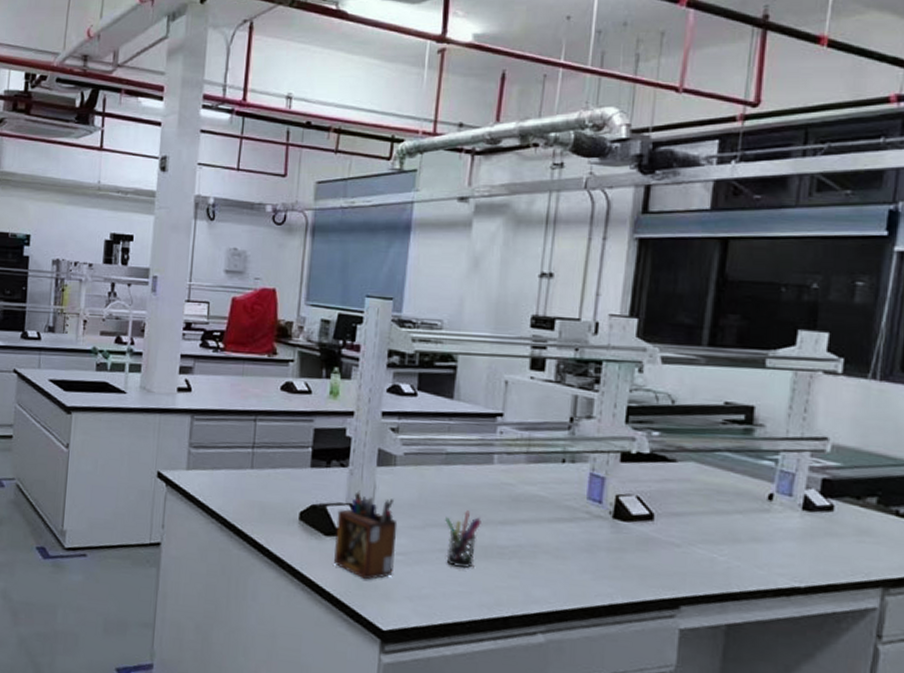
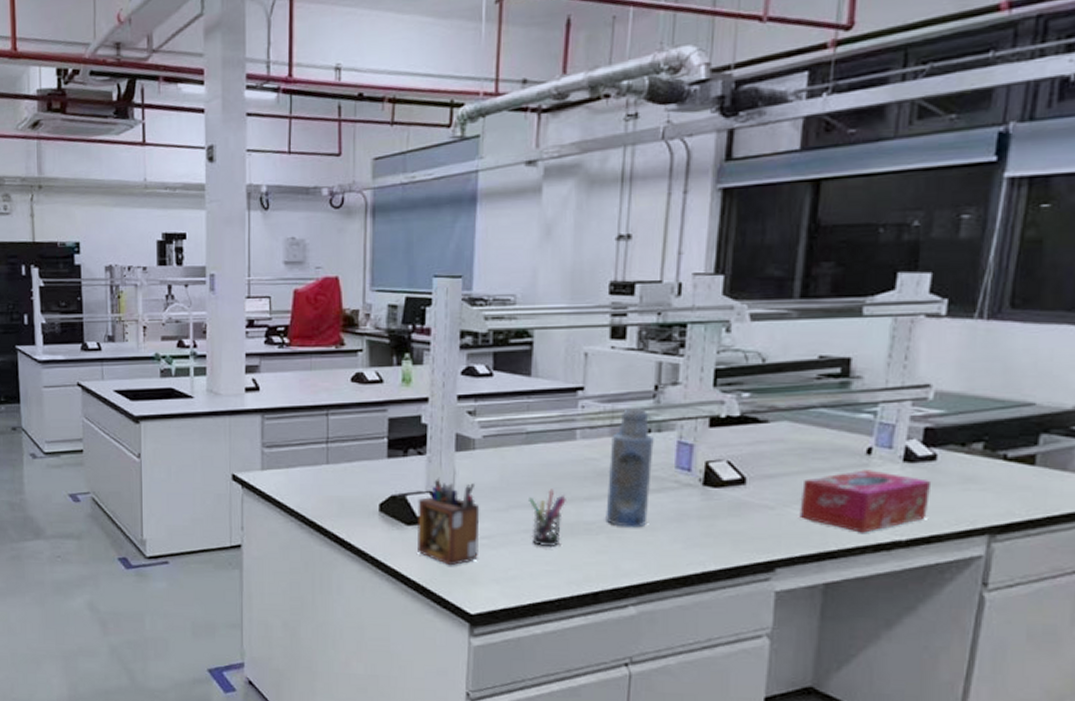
bottle: none [518,436,568,555] -> present [606,407,654,528]
tissue box: none [704,515,828,577] -> present [799,470,930,533]

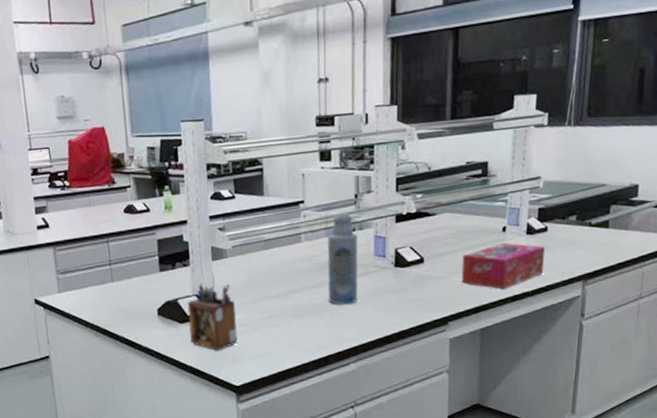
pen holder: present [529,489,566,548] -> none [271,282,299,327]

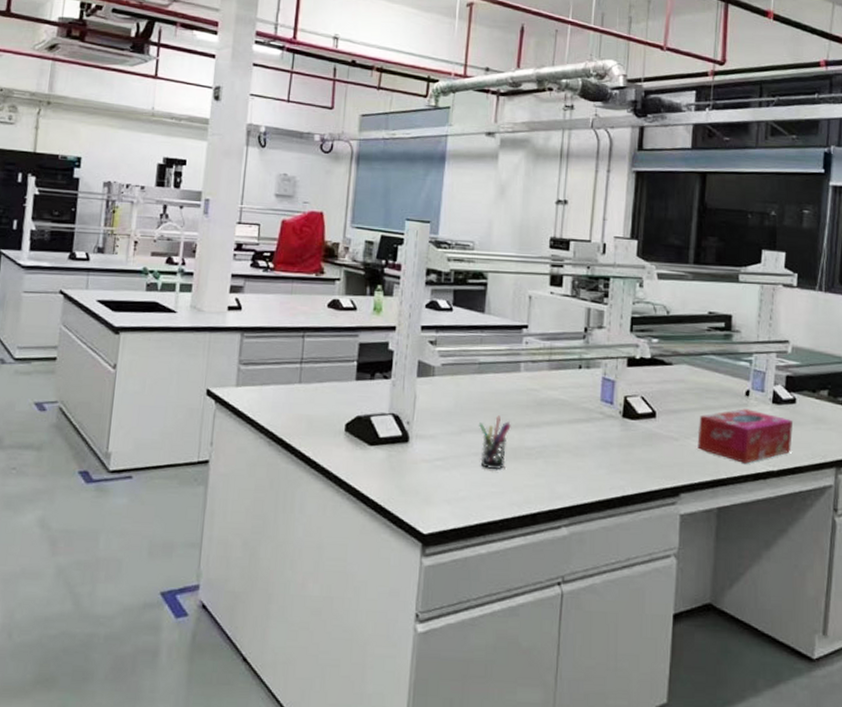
desk organizer: present [187,283,238,351] -> none [378,400,436,486]
pen holder: none [271,282,299,327] -> present [479,415,511,470]
bottle: present [327,212,358,305] -> none [543,345,584,454]

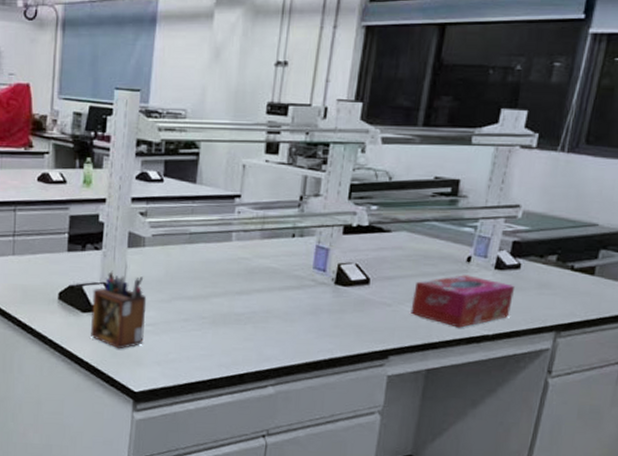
desk organizer: none [378,400,436,486] -> present [91,270,147,349]
pen holder: present [479,415,511,470] -> none [189,283,221,335]

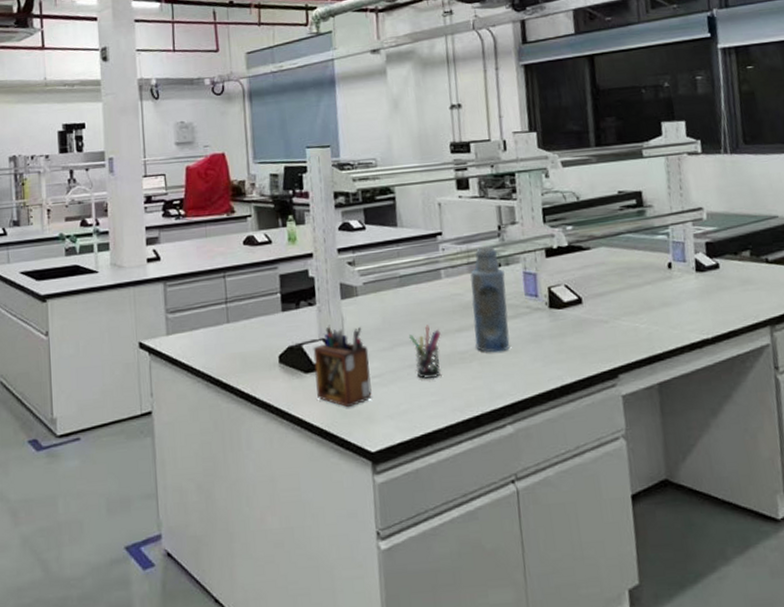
pen holder: none [189,283,221,335] -> present [409,325,441,379]
bottle: none [253,214,297,319] -> present [470,245,510,353]
tissue box: present [411,275,514,328] -> none [626,281,722,336]

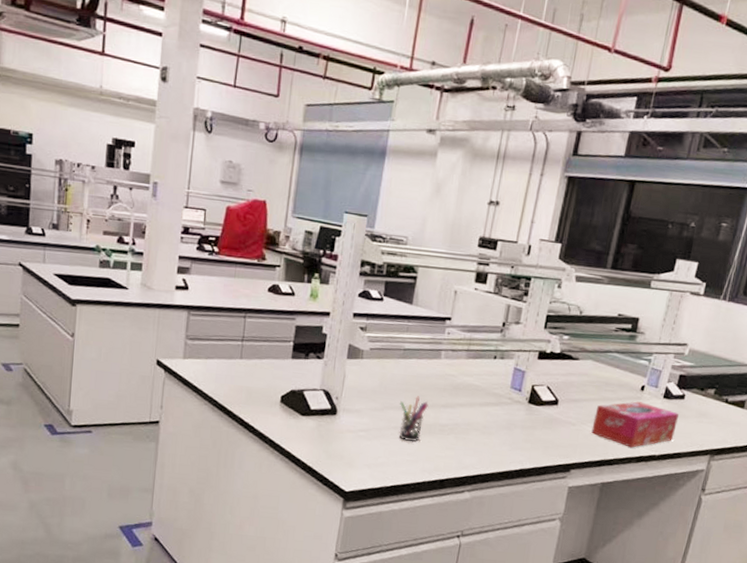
desk organizer: present [313,325,372,408] -> none [308,378,362,452]
bottle: present [470,245,510,353] -> none [456,337,498,432]
tissue box: none [626,281,722,336] -> present [591,401,679,448]

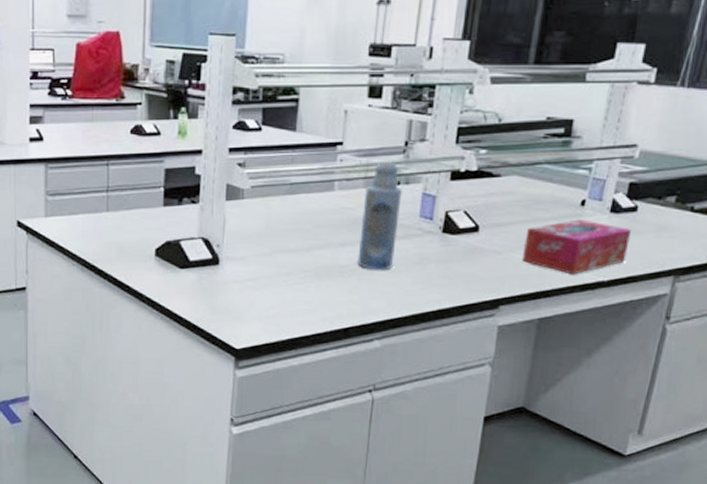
pen holder: present [399,396,428,442] -> none [291,235,324,289]
bottle: none [456,337,498,432] -> present [357,161,402,270]

